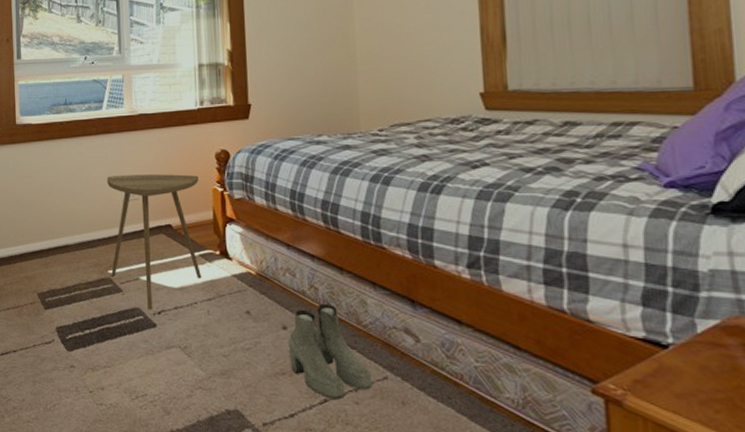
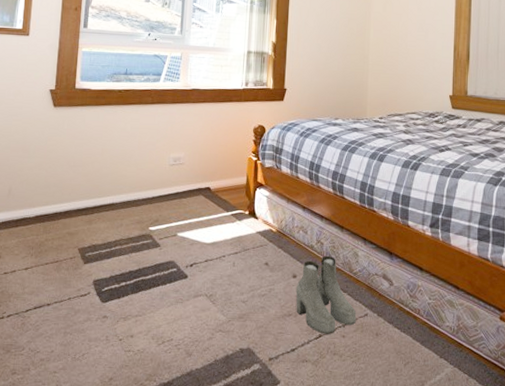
side table: present [107,174,201,311] -> none [152,141,238,263]

